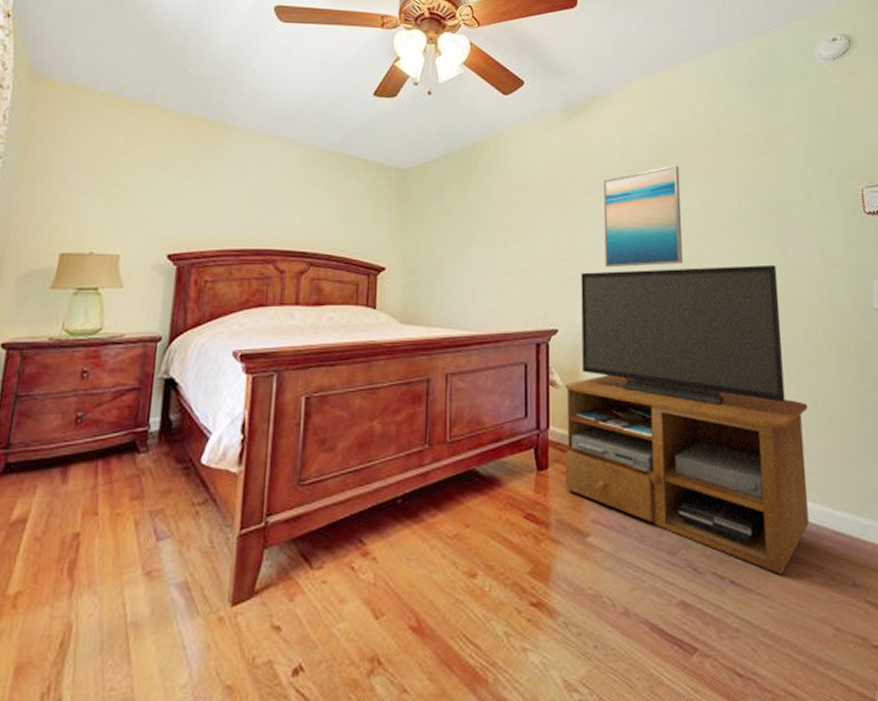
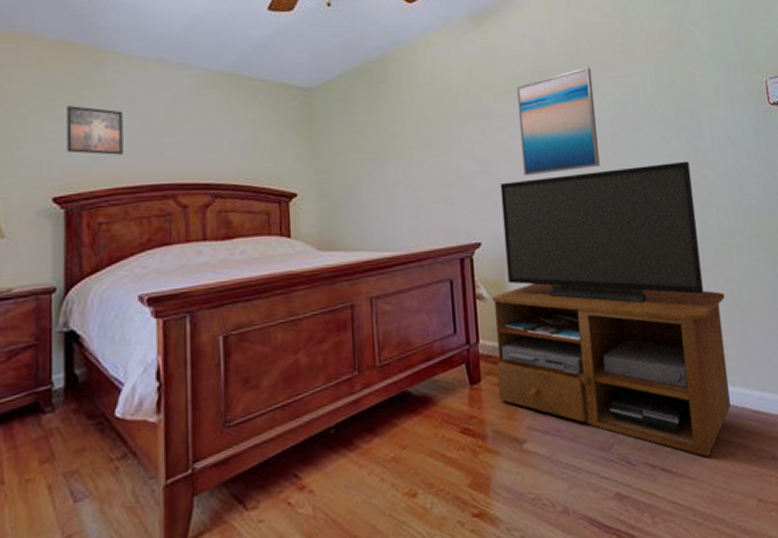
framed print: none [184,173,236,220] -> present [67,106,123,155]

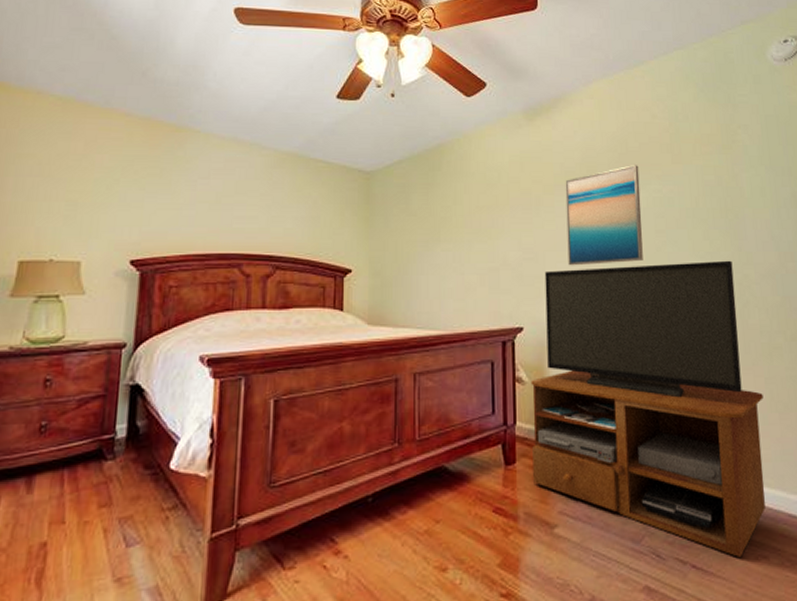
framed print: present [67,106,123,155] -> none [146,177,199,224]

